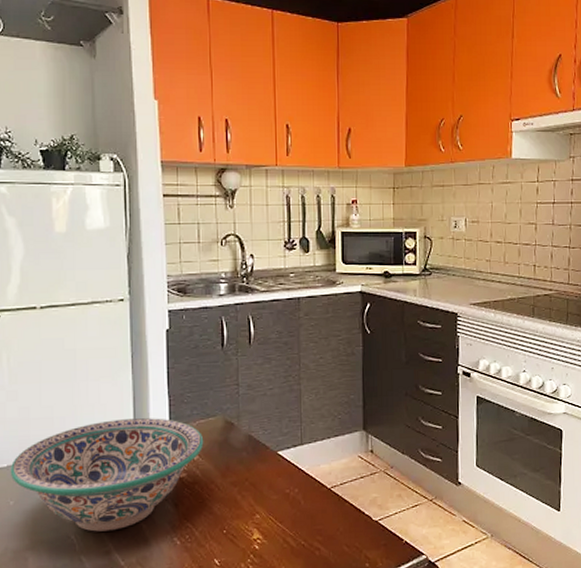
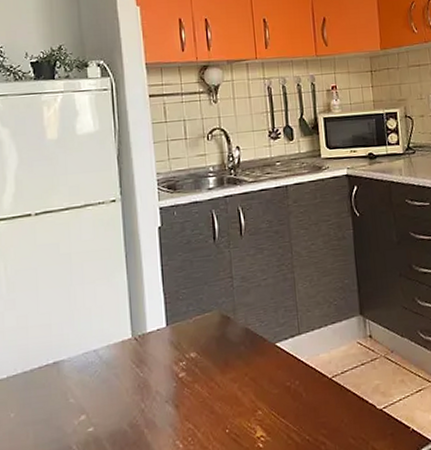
decorative bowl: present [10,418,204,532] -> none [10,317,202,441]

